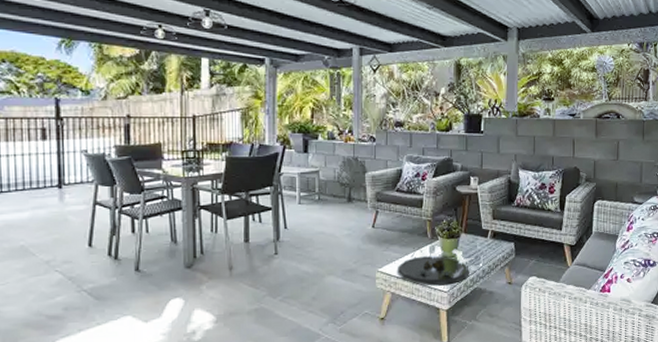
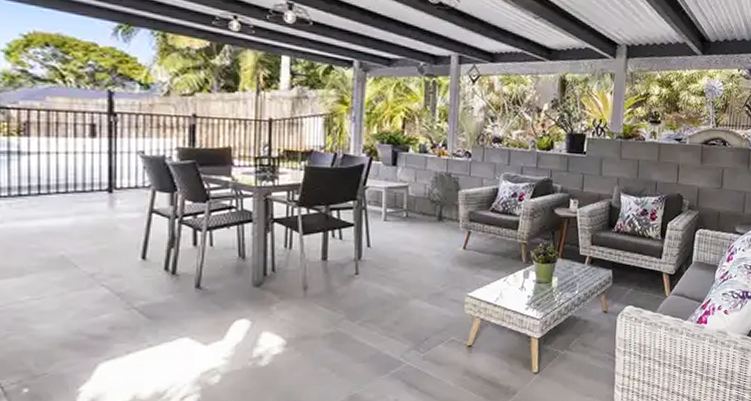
decorative tray: present [397,249,474,286] -> none [487,274,570,313]

